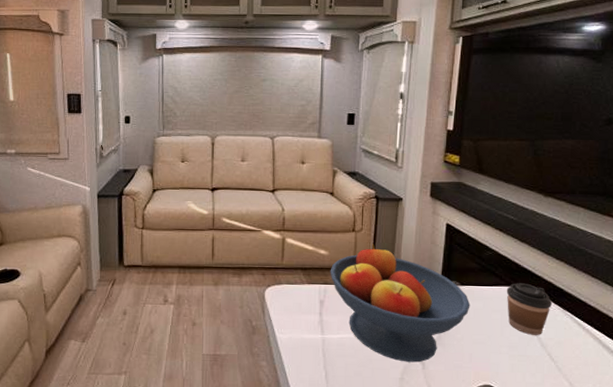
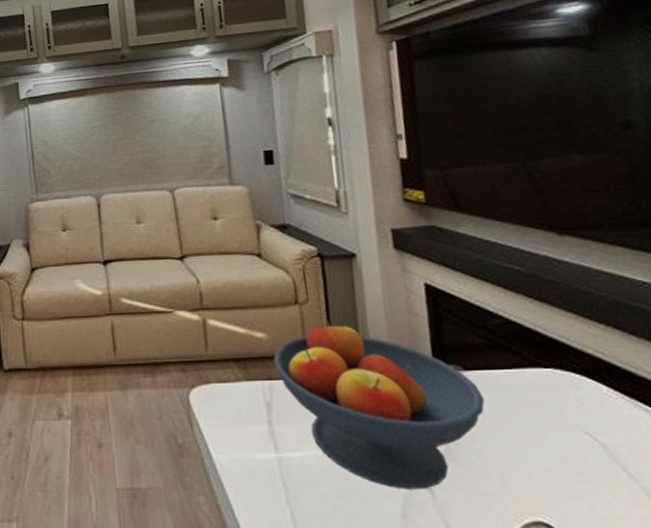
coffee cup: present [506,283,553,335] -> none [533,361,611,440]

